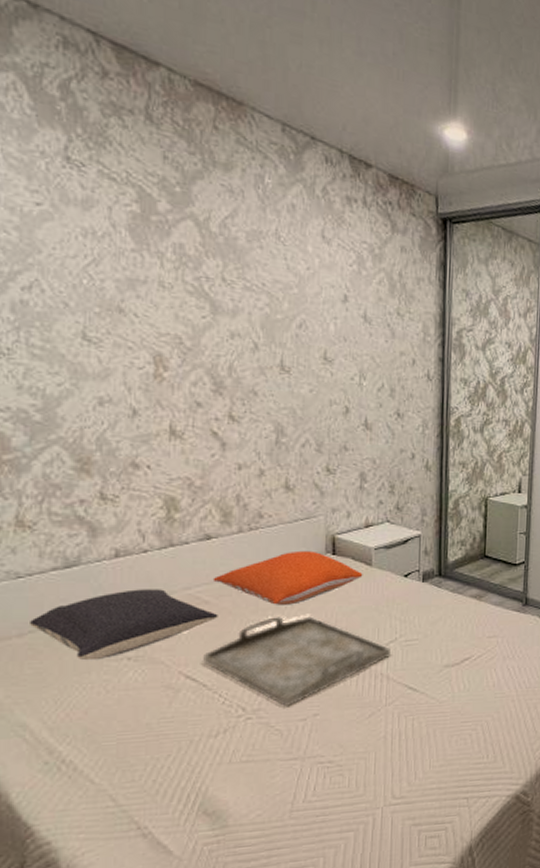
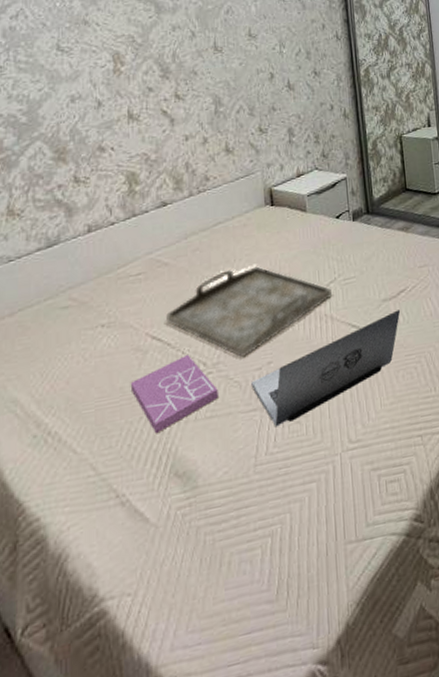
pillow: present [30,589,218,661] -> none [20,257,177,333]
book: none [158,697,257,773] -> present [130,354,218,434]
pillow: present [212,550,363,606] -> none [170,204,300,260]
laptop: none [294,677,462,778] -> present [251,310,401,428]

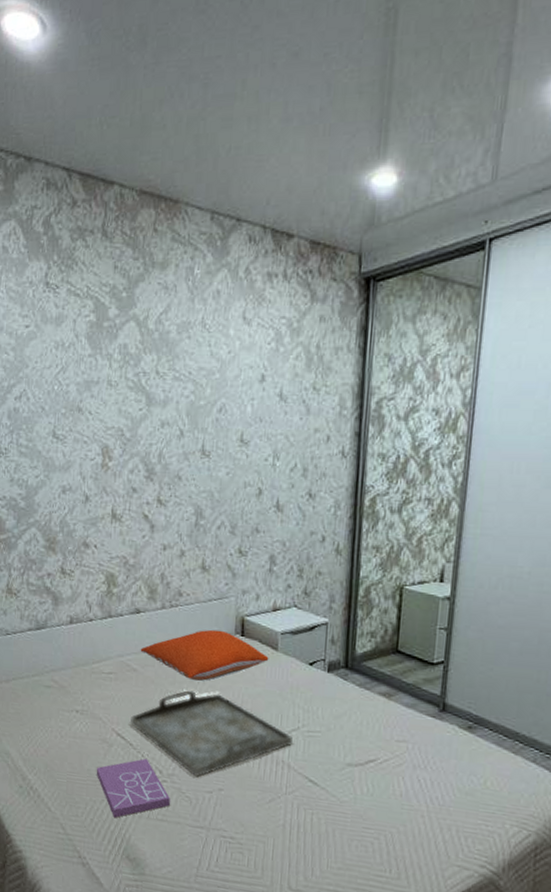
pillow: none [170,204,300,260] -> present [140,629,269,682]
laptop: present [251,310,401,428] -> none [201,778,366,850]

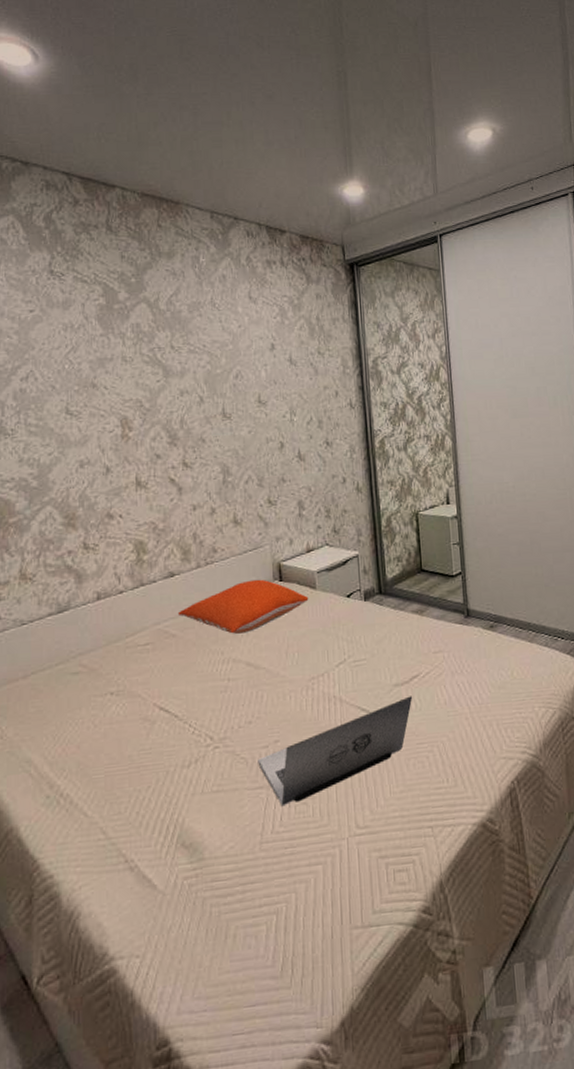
book: present [96,758,170,819] -> none [138,727,225,804]
serving tray: present [129,690,293,778] -> none [172,643,341,735]
laptop: none [201,778,366,850] -> present [258,696,413,807]

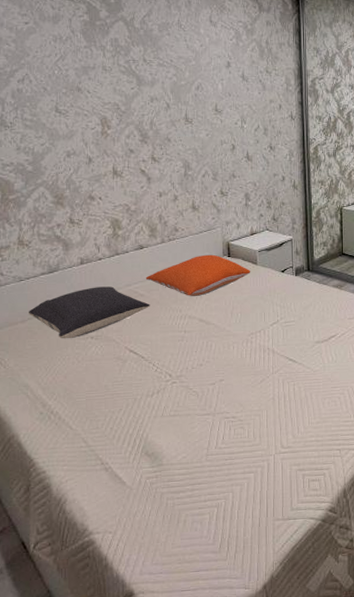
pillow: none [32,626,184,698] -> present [29,286,150,339]
laptop: present [258,696,413,807] -> none [206,351,330,429]

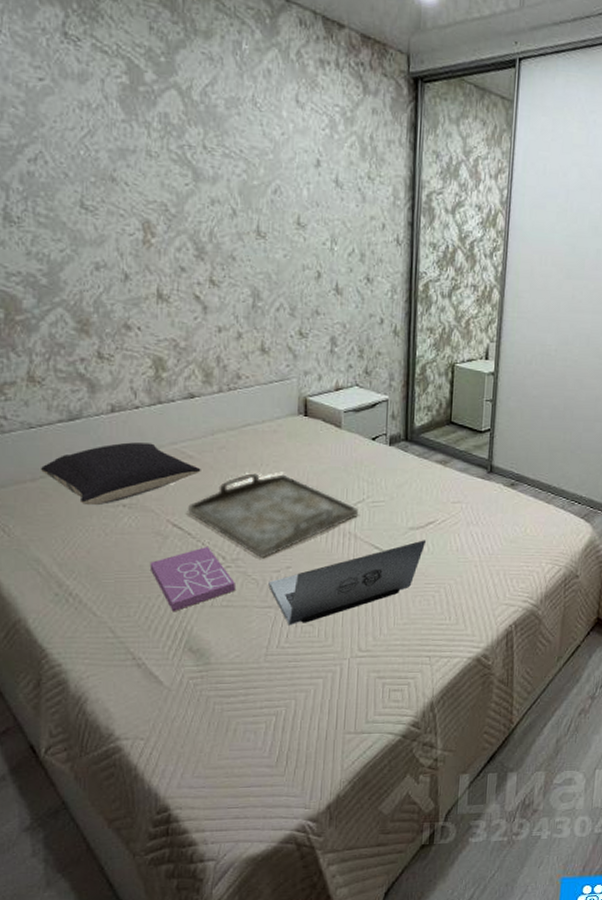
book: none [113,366,180,423] -> present [149,546,235,612]
serving tray: none [140,304,274,374] -> present [187,473,358,559]
pillow: present [145,254,251,297] -> none [196,411,333,464]
laptop: none [206,351,330,429] -> present [268,540,427,626]

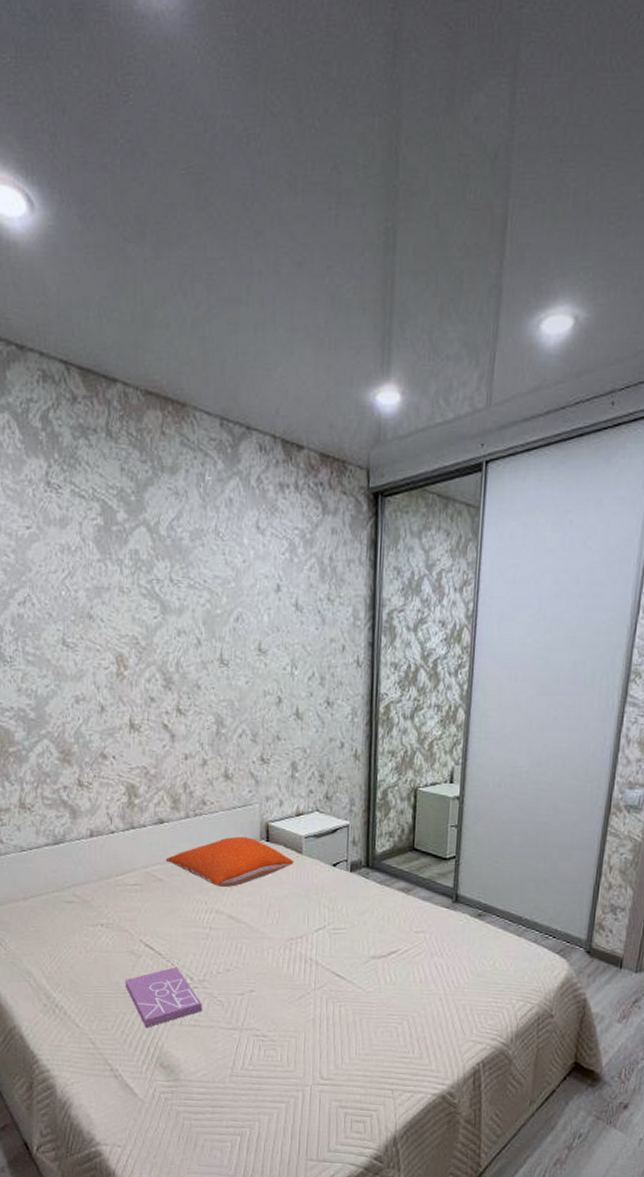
pillow: present [41,442,201,506] -> none [31,865,170,925]
serving tray: present [187,473,358,559] -> none [157,897,319,981]
pillow: none [196,411,333,464] -> present [165,836,294,888]
laptop: present [268,540,427,626] -> none [233,969,389,1049]

